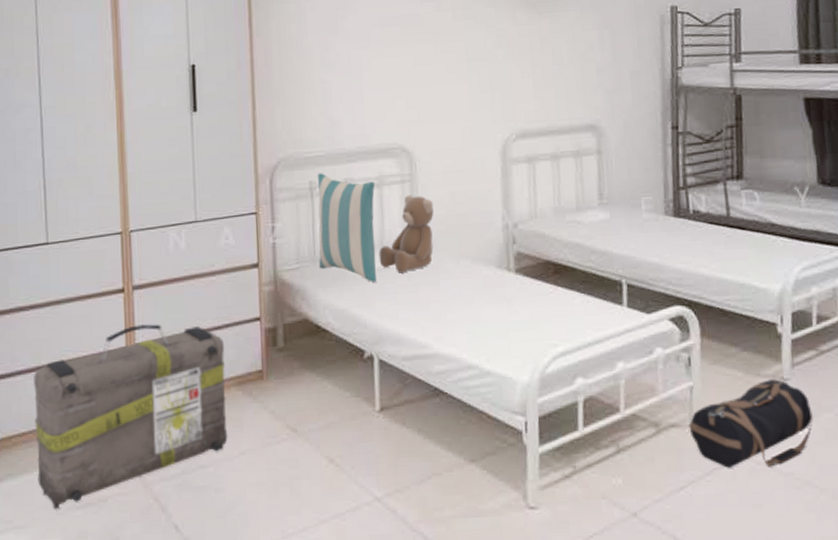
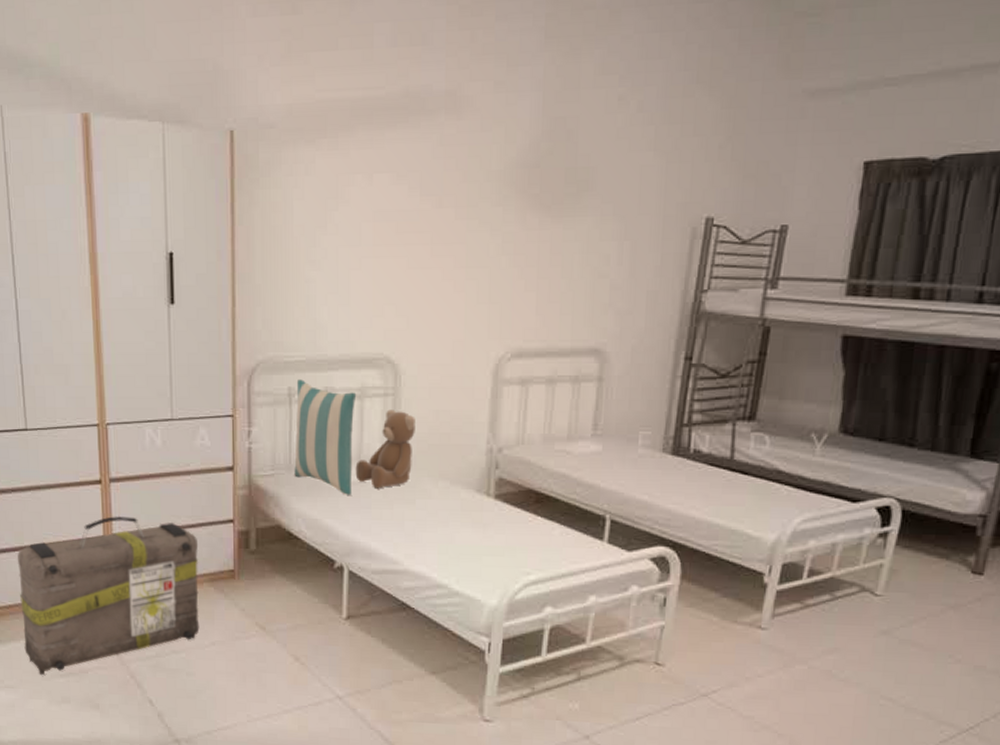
duffel bag: present [688,379,813,468] -> none [654,627,785,708]

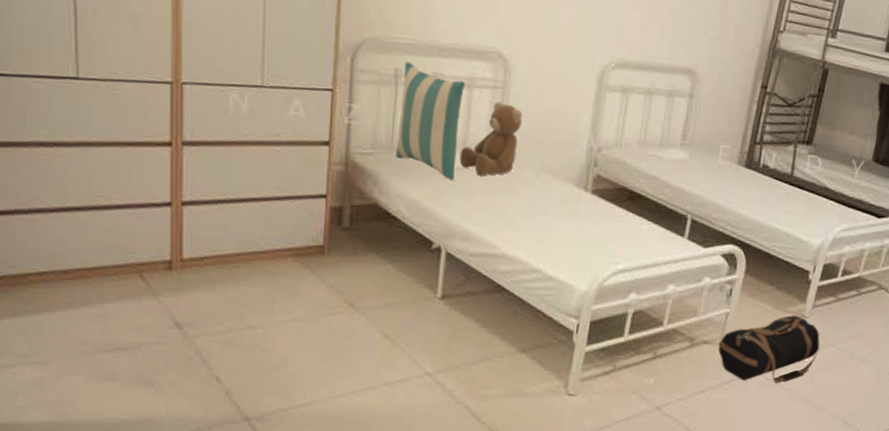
suitcase: present [17,515,200,675] -> none [55,181,285,350]
duffel bag: none [654,627,785,708] -> present [718,315,820,382]

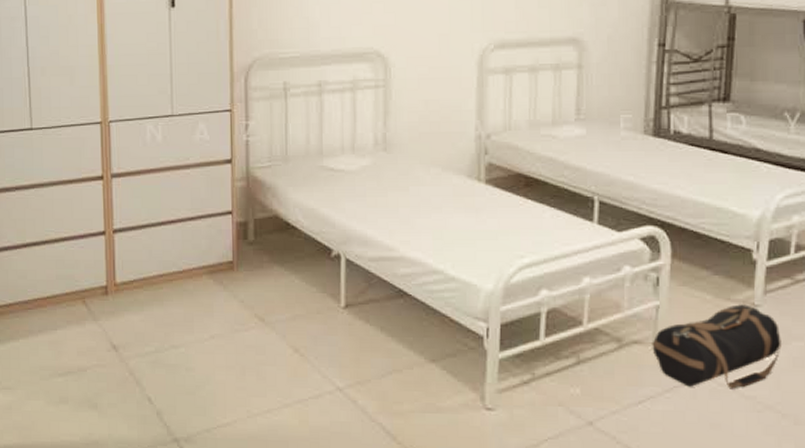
pillow: present [396,62,466,180] -> none [290,74,349,184]
teddy bear: present [459,101,522,176] -> none [349,100,406,177]

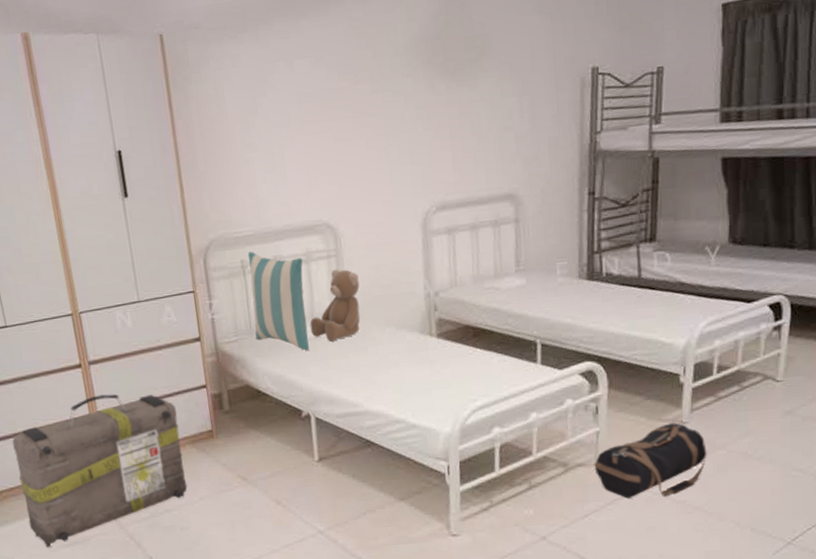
suitcase: none [18,210,199,374] -> present [12,394,188,547]
pillow: none [290,74,349,184] -> present [247,251,309,351]
teddy bear: none [349,100,406,177] -> present [310,269,361,342]

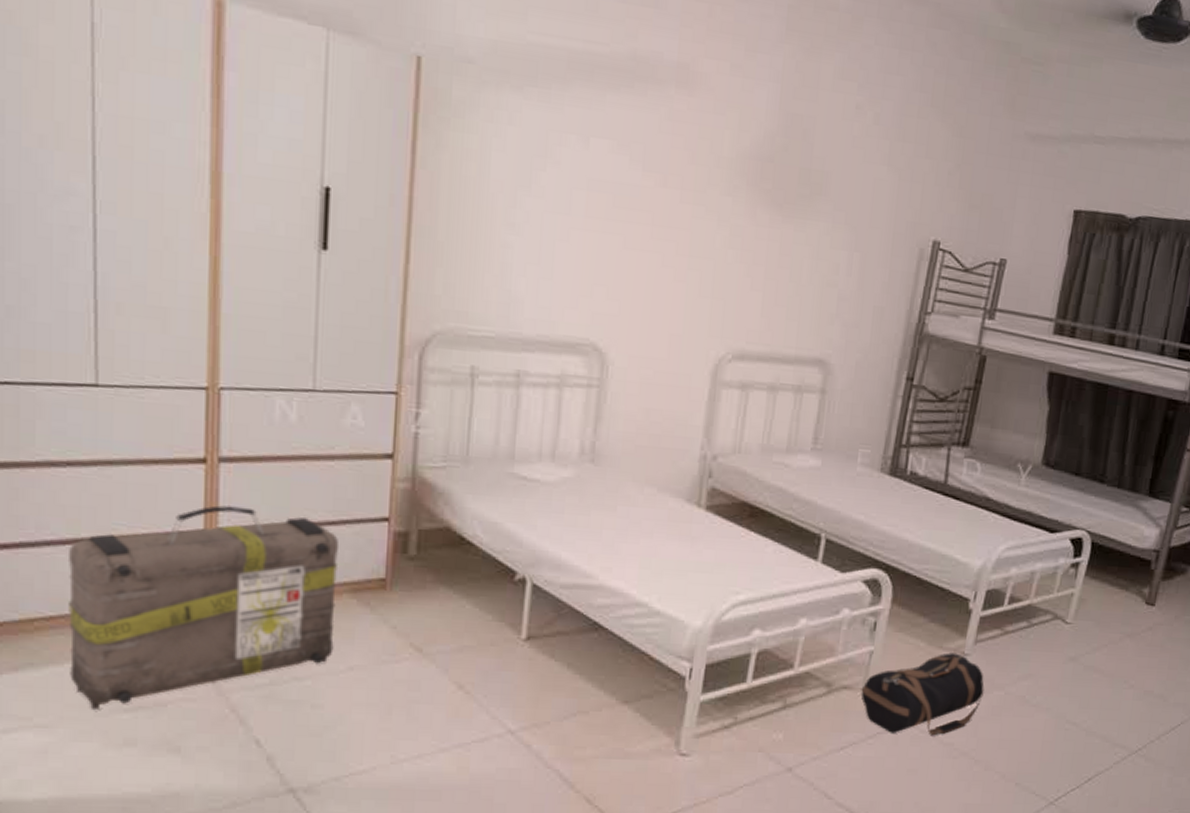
pillow: present [247,251,309,351] -> none [472,358,555,497]
teddy bear: present [310,269,361,342] -> none [547,402,622,492]

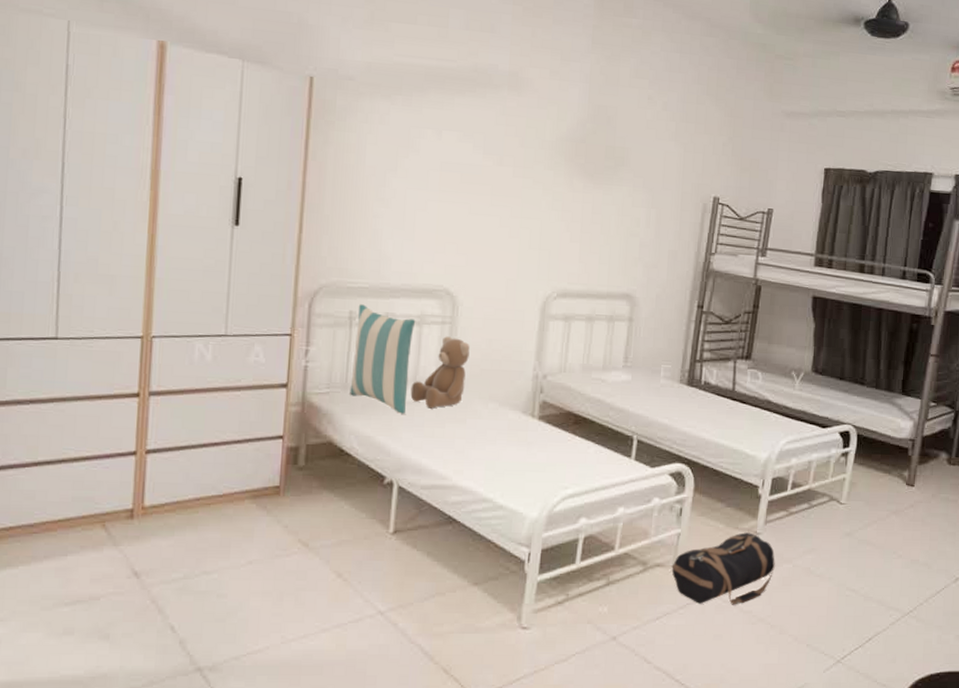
suitcase: present [67,504,340,709] -> none [23,430,243,604]
pillow: none [472,358,555,497] -> present [350,304,416,414]
teddy bear: none [547,402,622,492] -> present [410,336,470,409]

